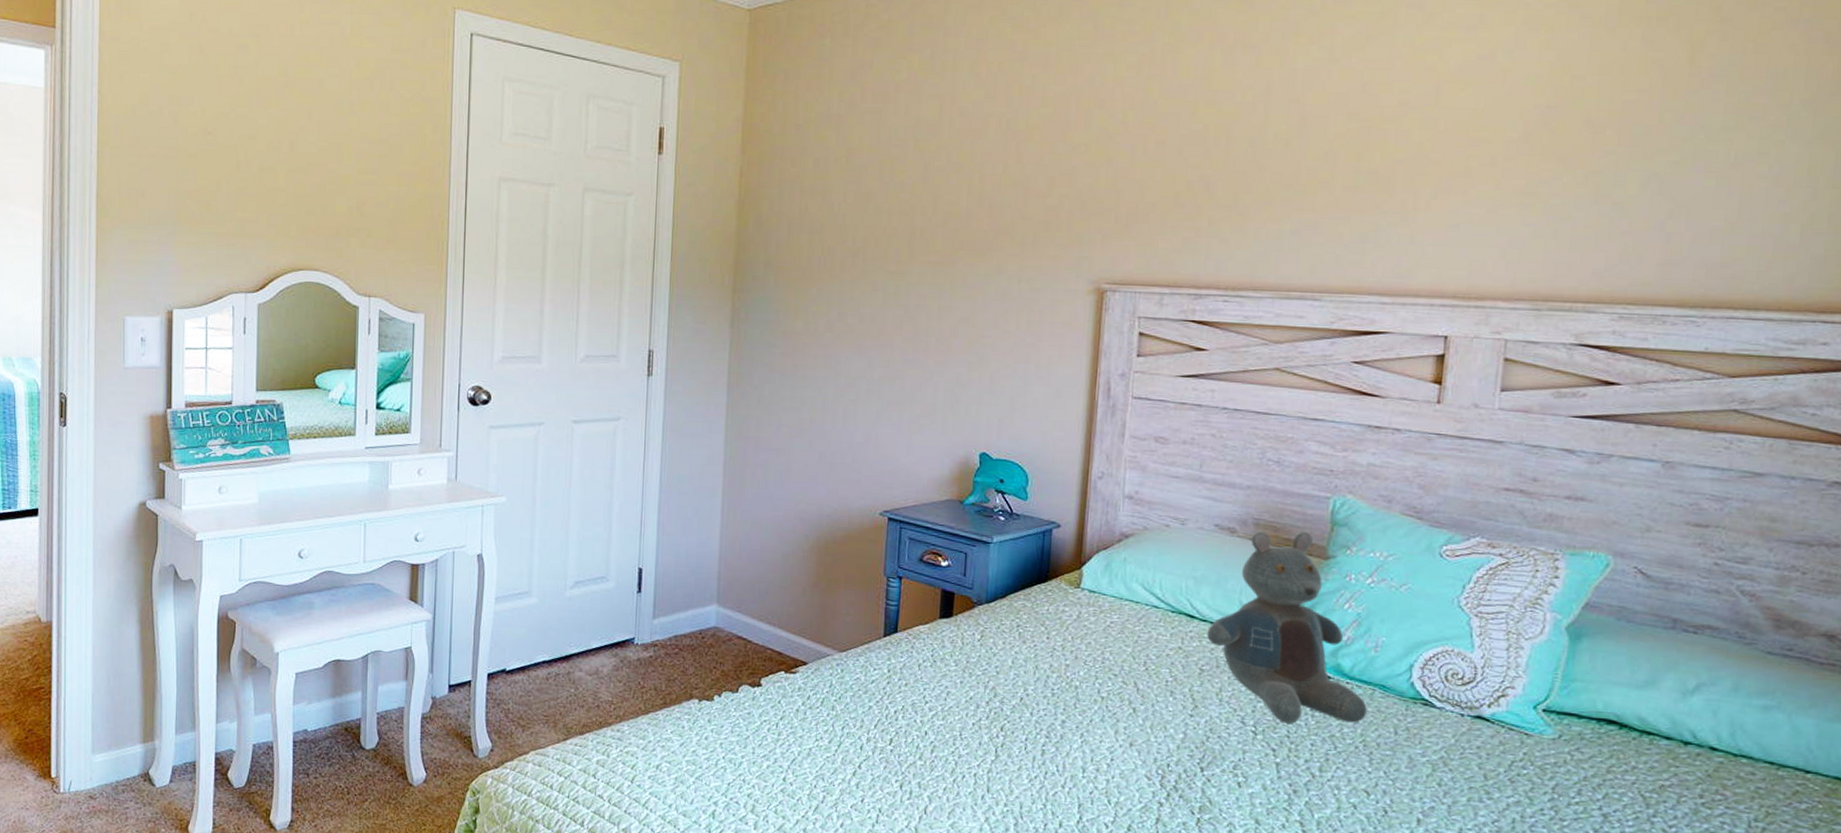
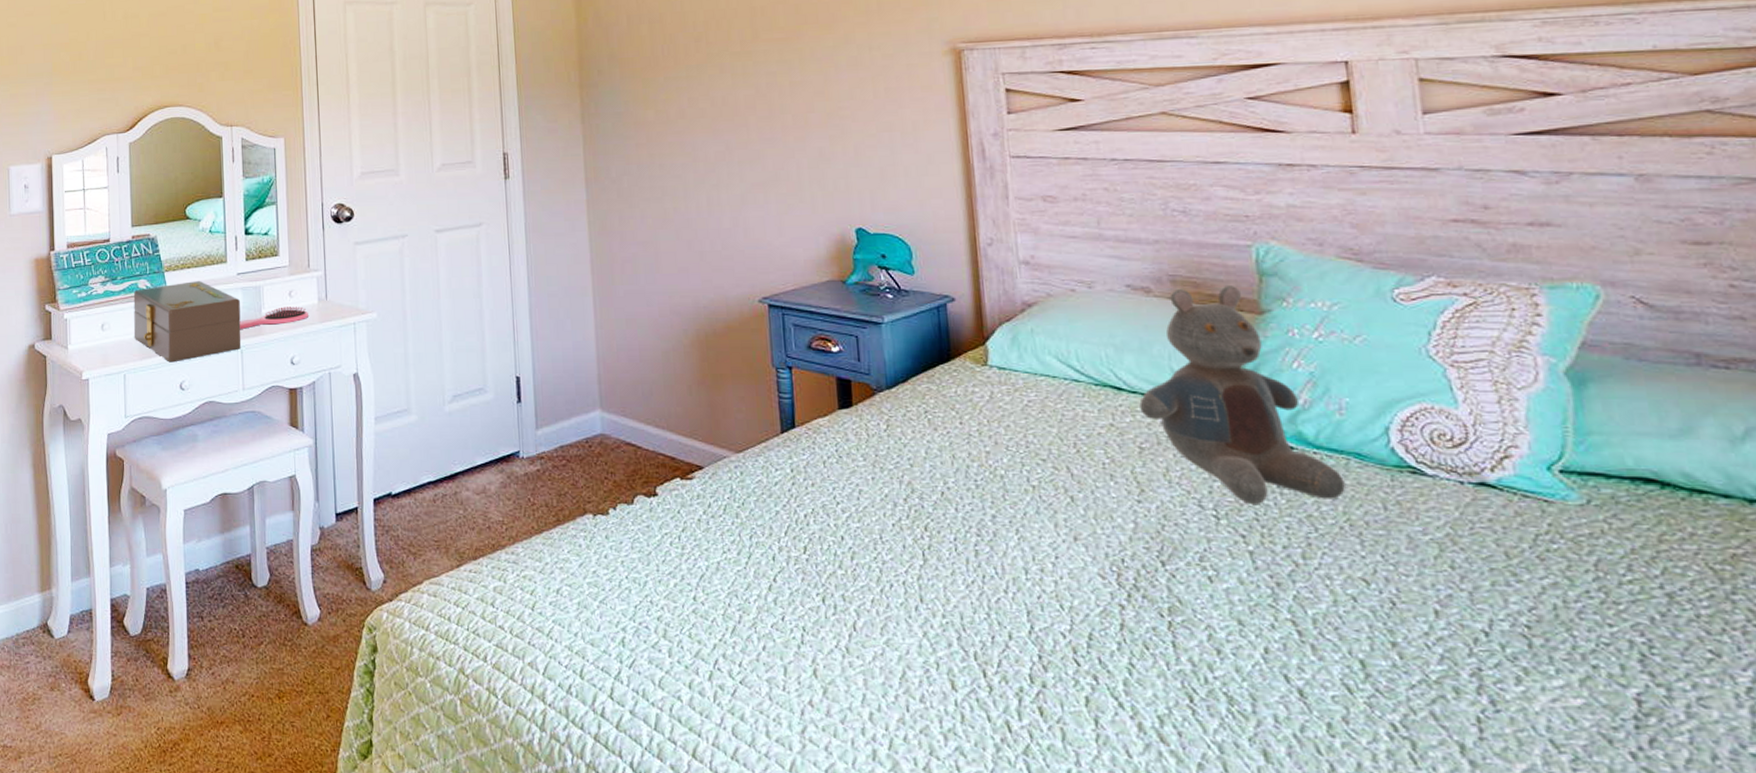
jewelry box: none [252,451,366,531] -> present [133,281,241,363]
hairbrush: none [364,484,436,503] -> present [239,306,308,329]

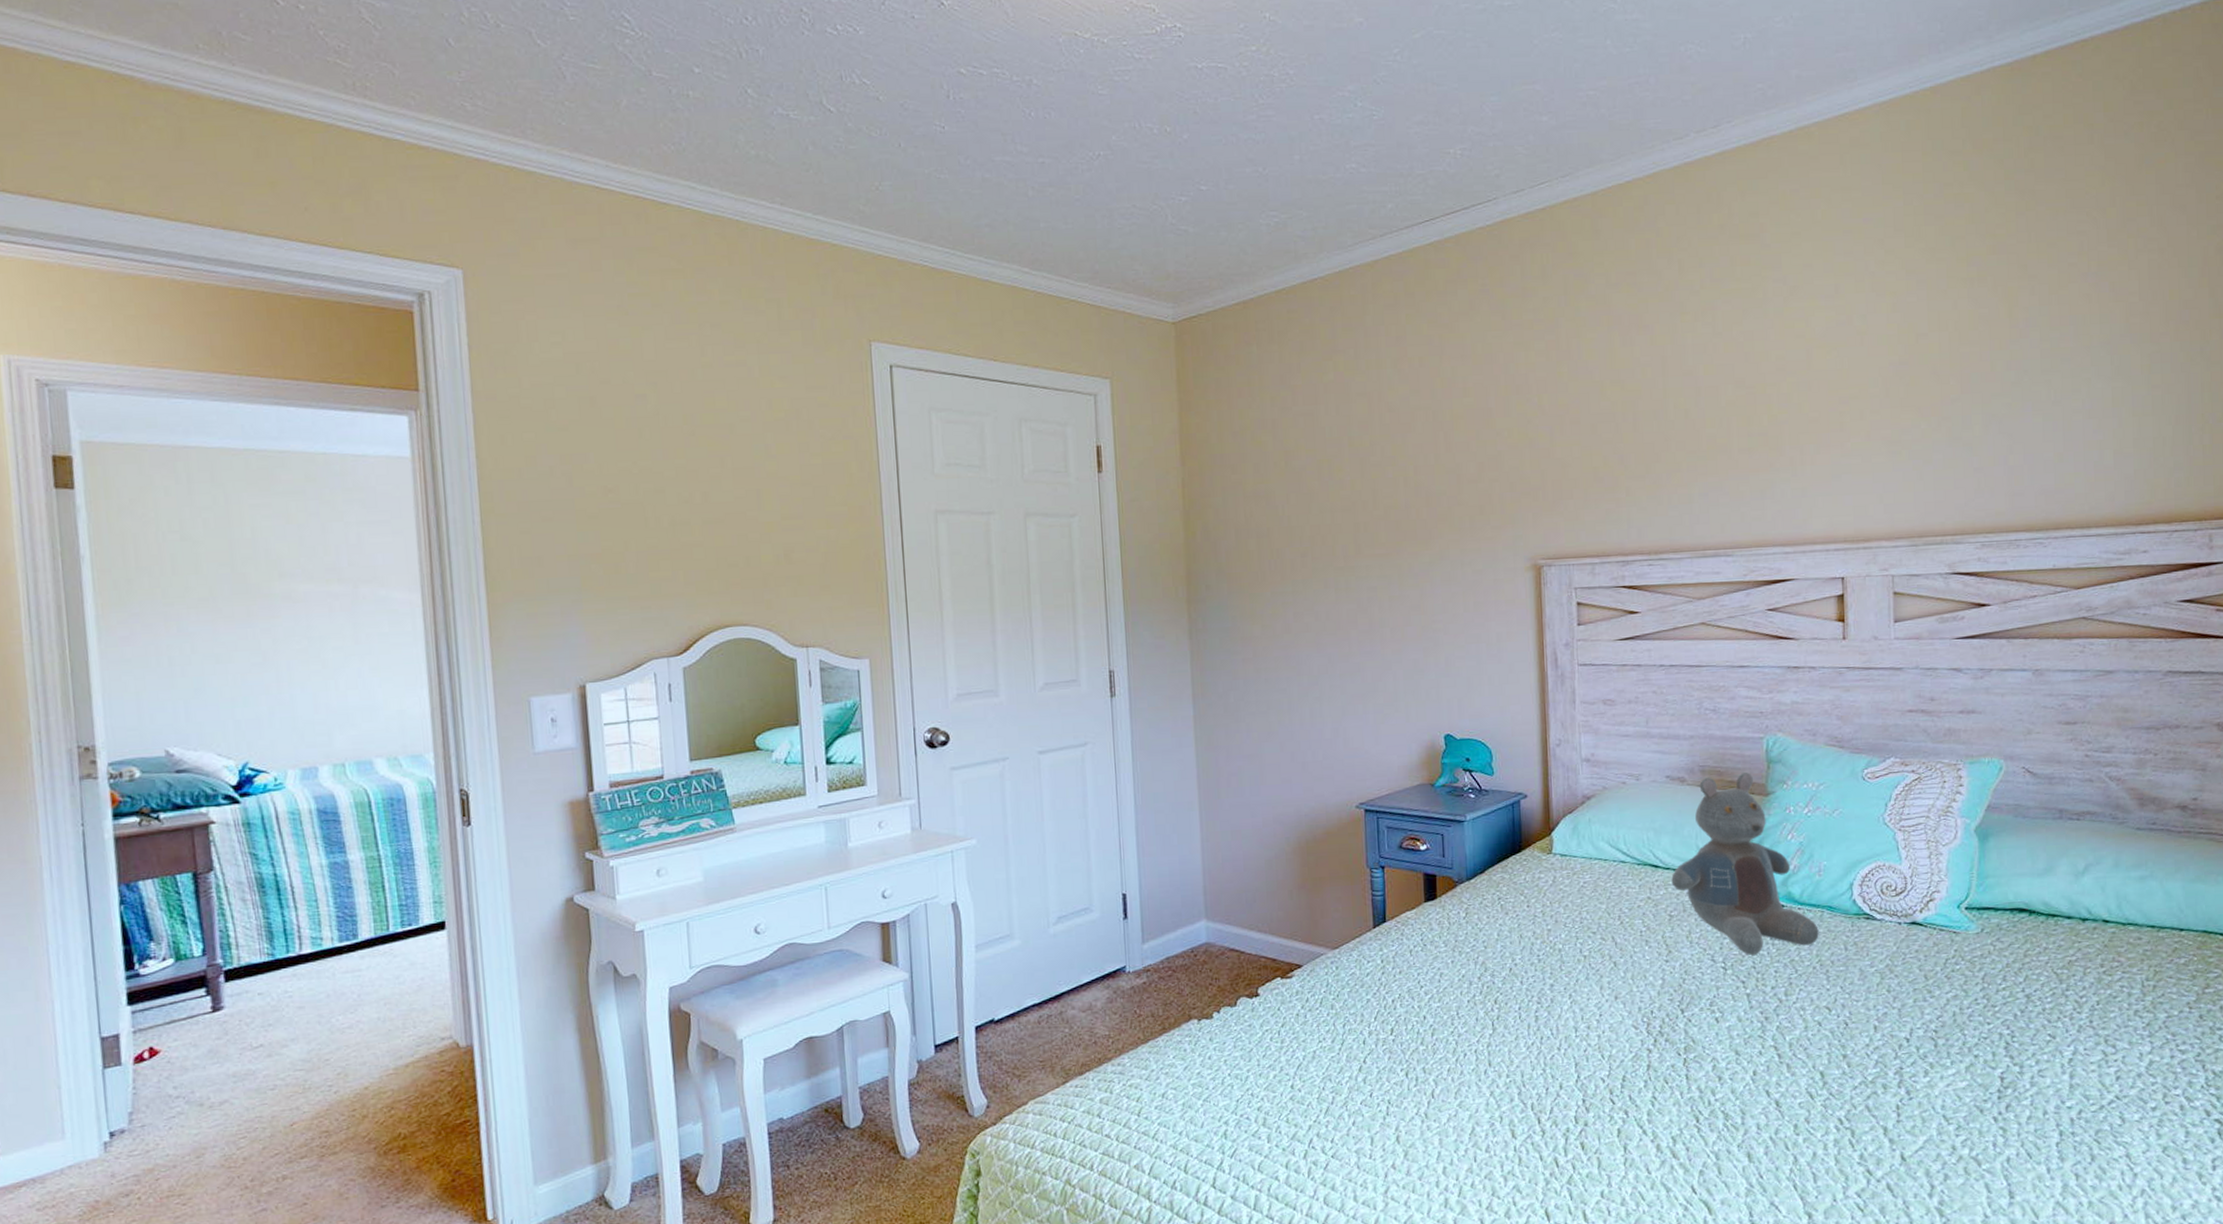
jewelry box: present [133,281,241,363] -> none [695,816,825,906]
hairbrush: present [239,306,308,329] -> none [822,837,901,865]

